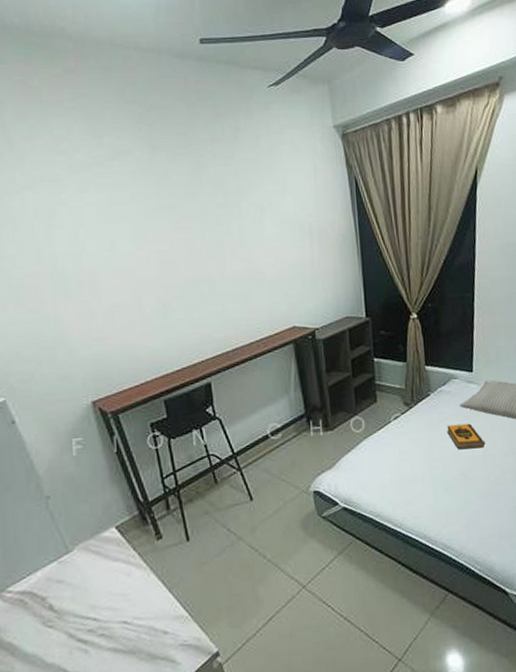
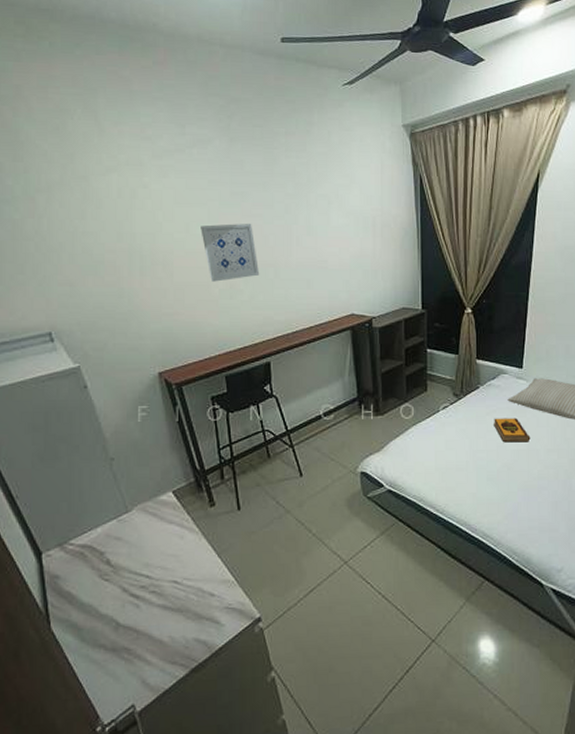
wall art: none [127,236,194,301] -> present [201,223,260,282]

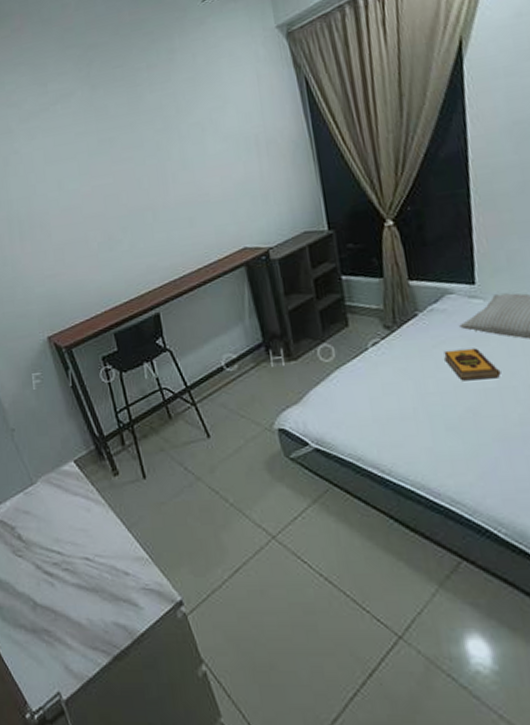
wall art: present [201,223,260,282] -> none [72,168,138,236]

